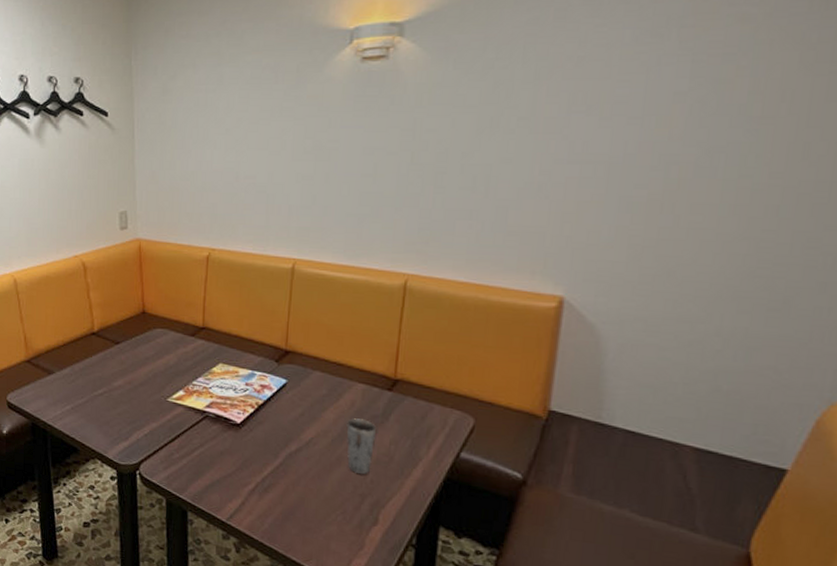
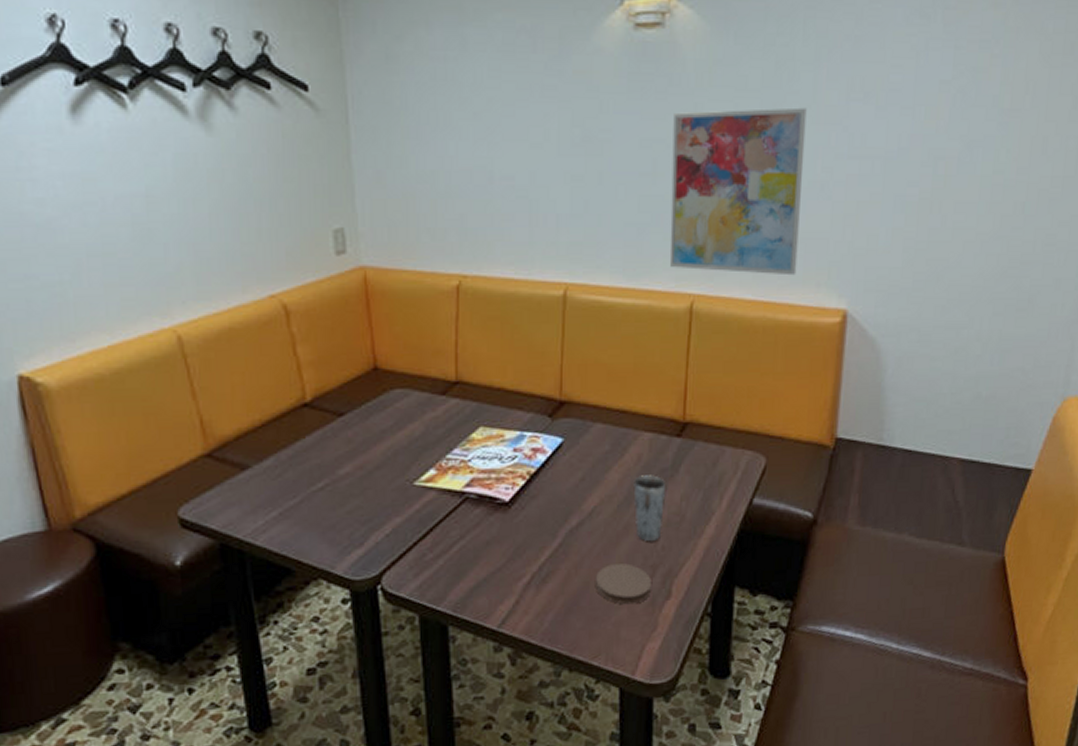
coaster: none [310,487,361,524] -> present [596,563,652,605]
wall art: none [386,120,525,264] -> present [669,107,807,276]

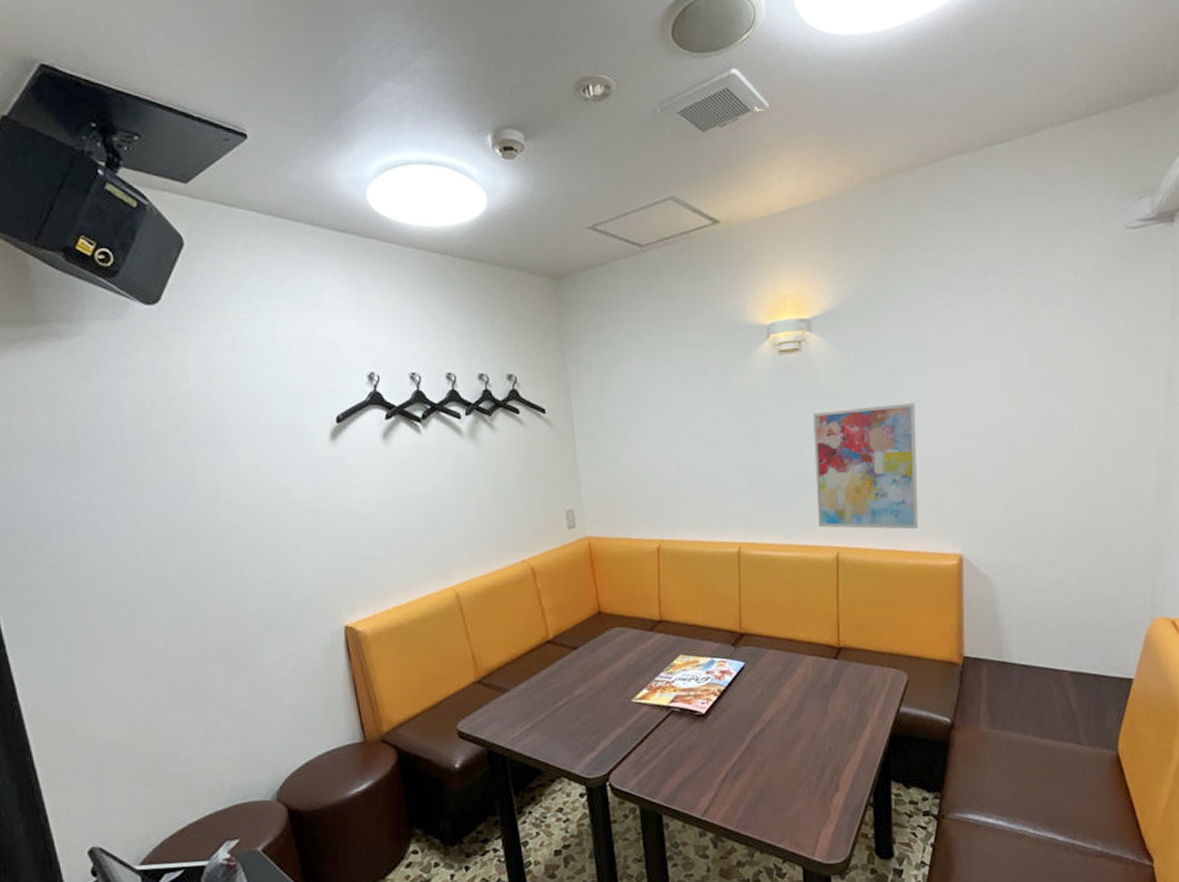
coaster: present [596,563,652,605] -> none [777,762,824,797]
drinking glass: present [633,475,666,542] -> none [802,690,829,745]

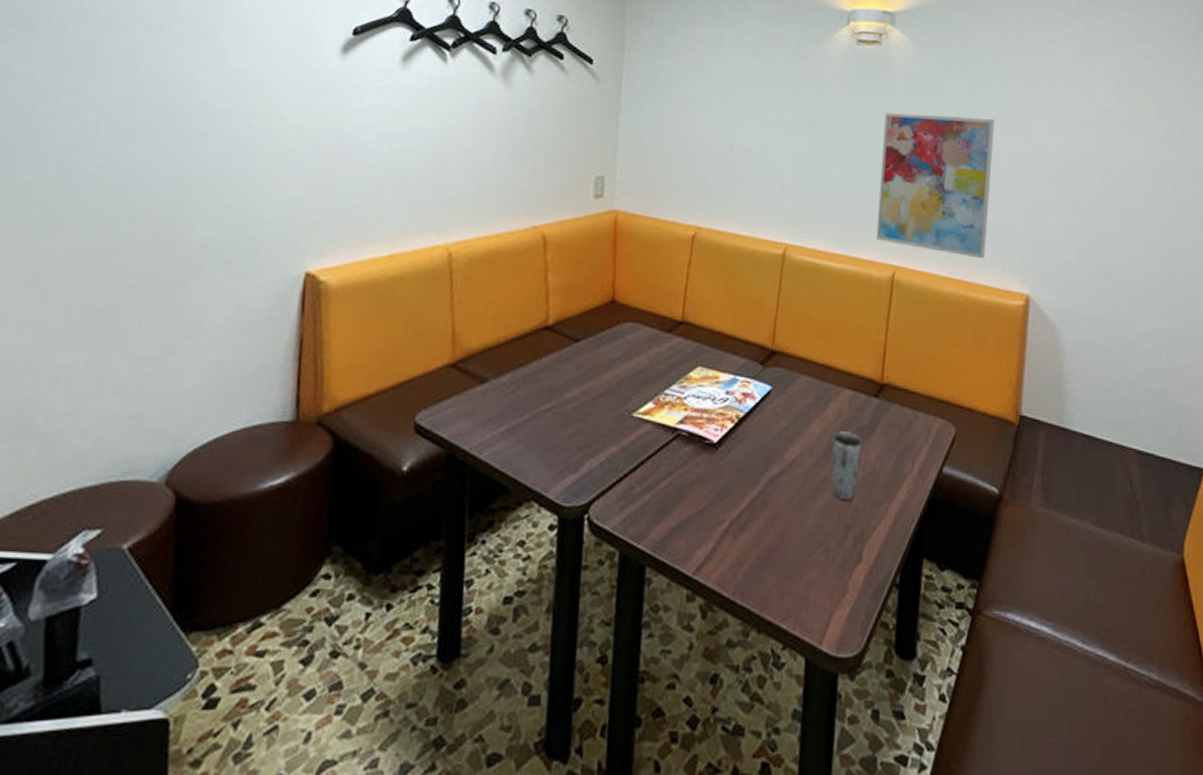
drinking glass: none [802,690,829,745] -> present [831,431,863,501]

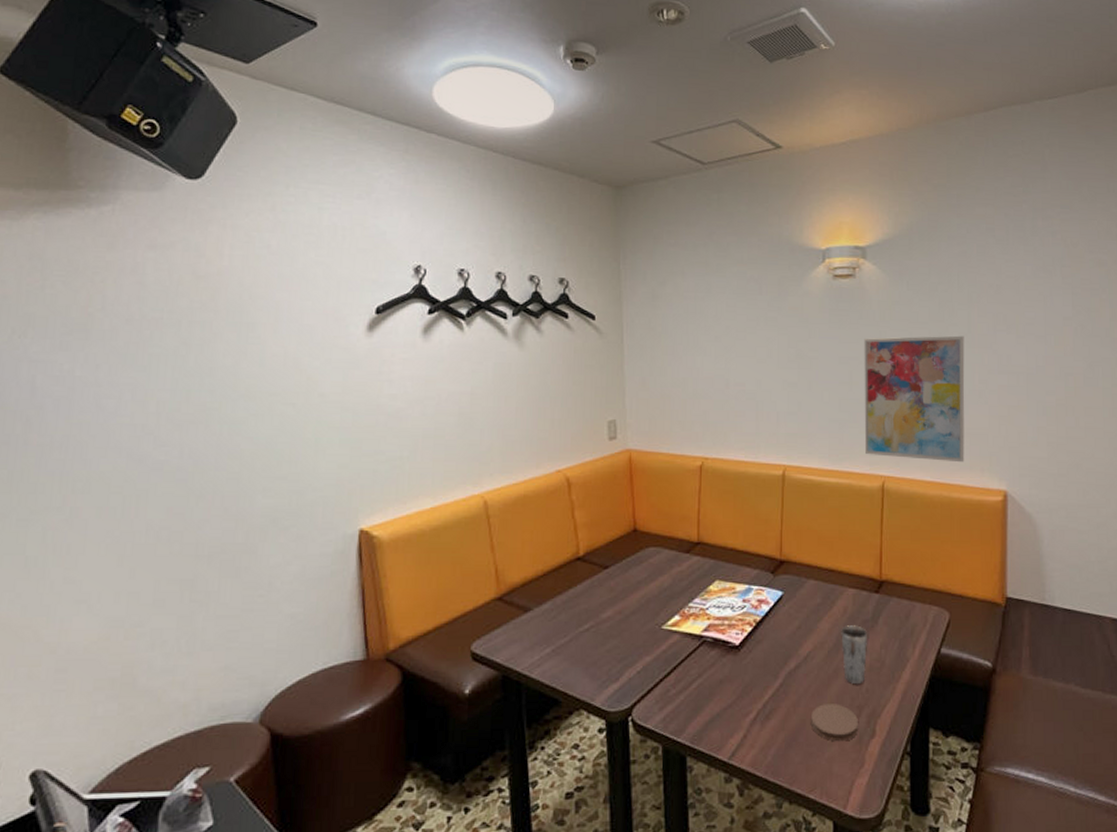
coaster: none [790,519,844,565] -> present [811,704,859,742]

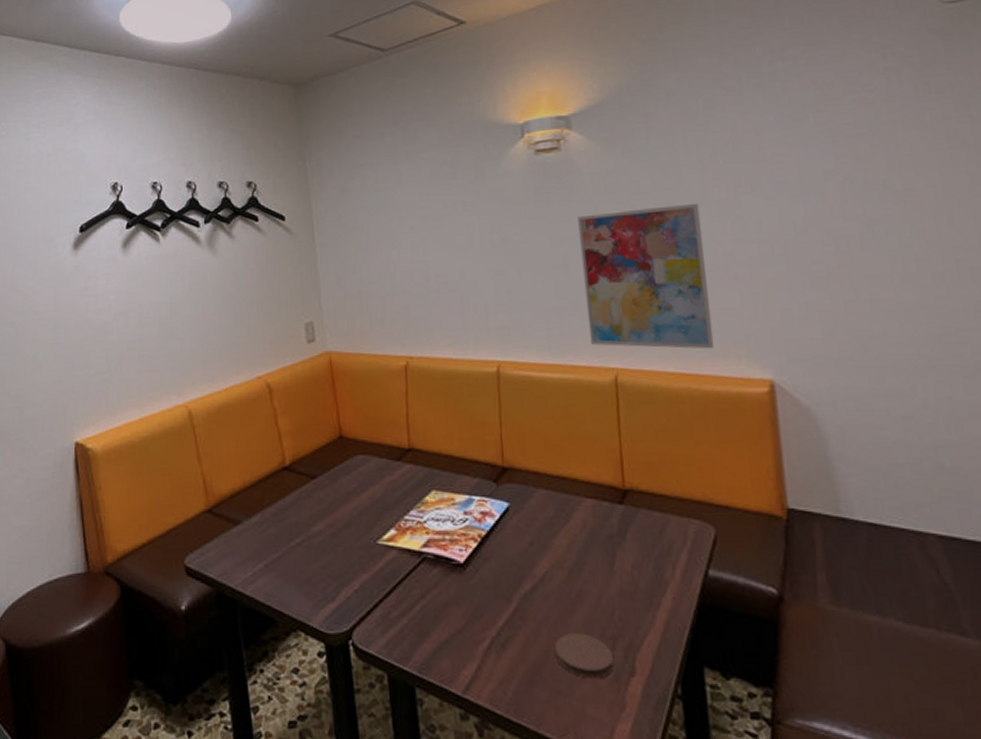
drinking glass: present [841,625,868,685] -> none [581,541,617,612]

